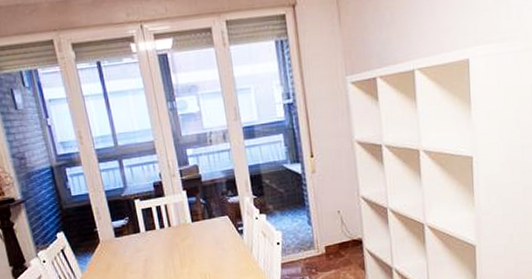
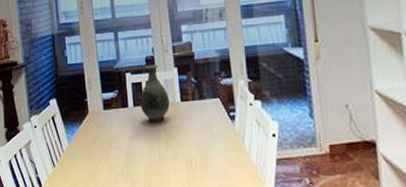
vase: none [151,189,181,244] -> present [140,65,170,122]

